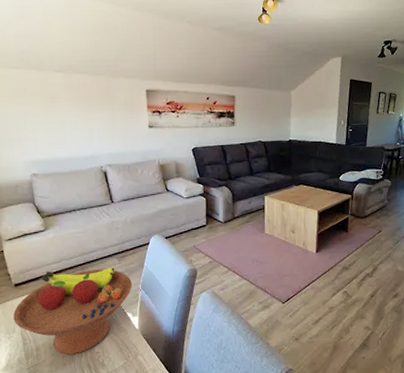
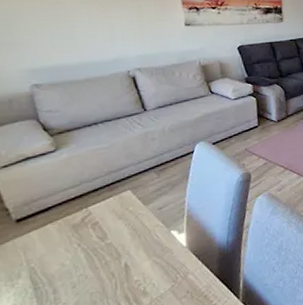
fruit bowl: present [13,268,132,355] -> none [16,183,176,291]

